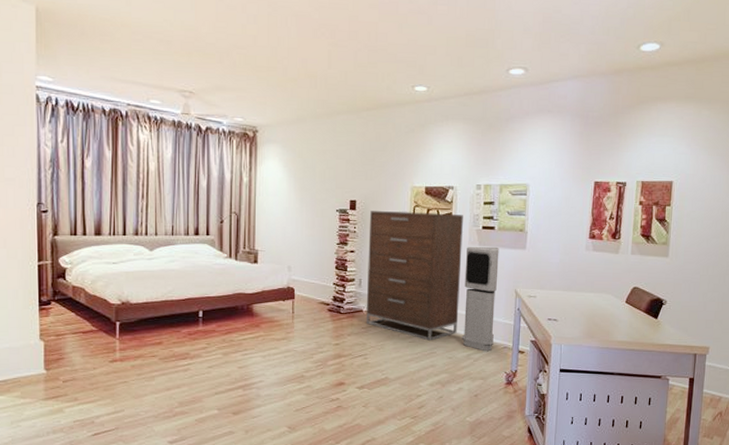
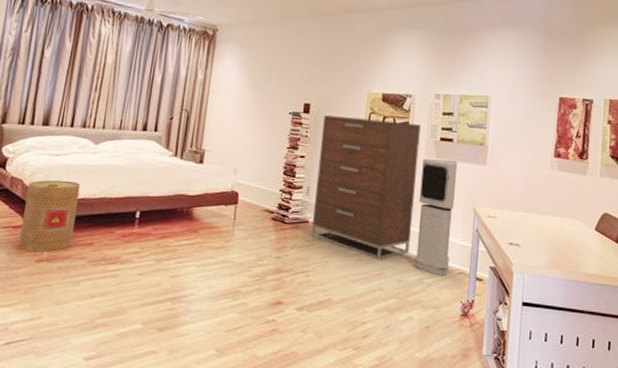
basket: none [90,286,143,353] -> present [18,179,81,252]

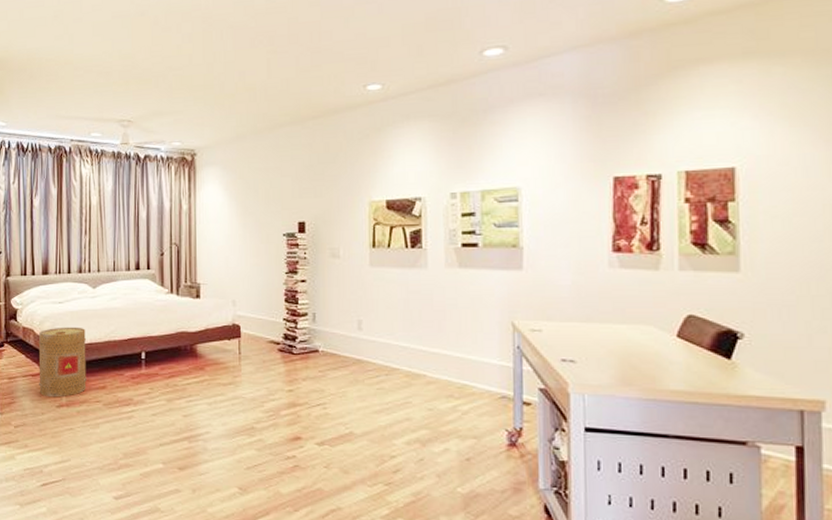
dresser: present [312,115,421,260] -> none [321,230,438,388]
air purifier: present [413,159,458,276] -> none [442,268,487,401]

